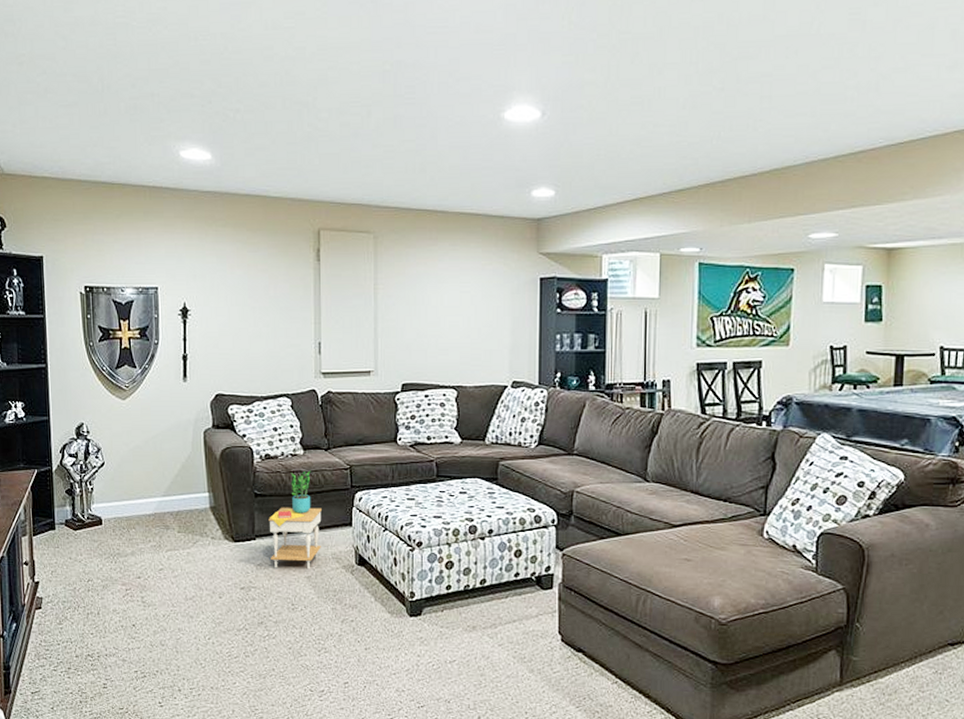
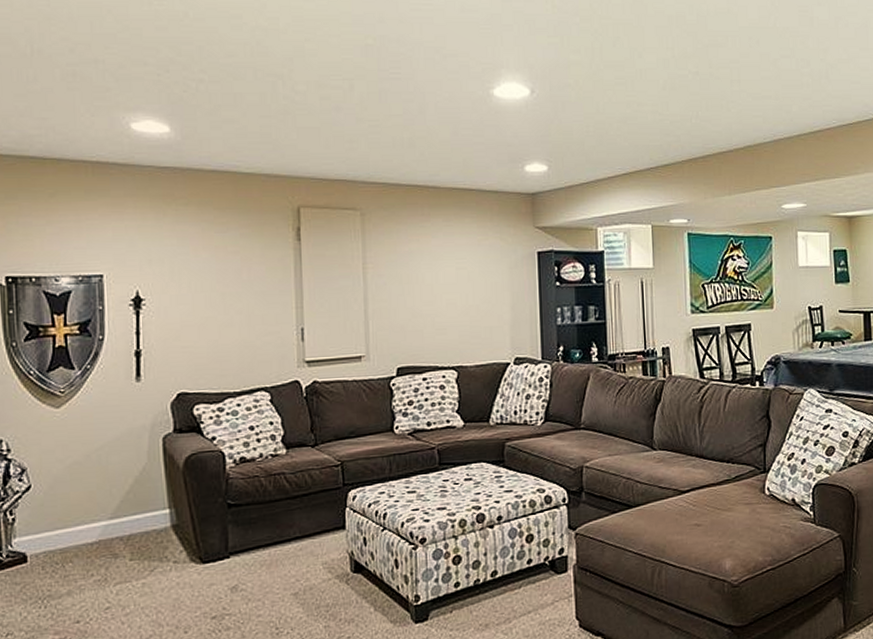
side table: present [269,470,322,569] -> none [245,471,310,589]

